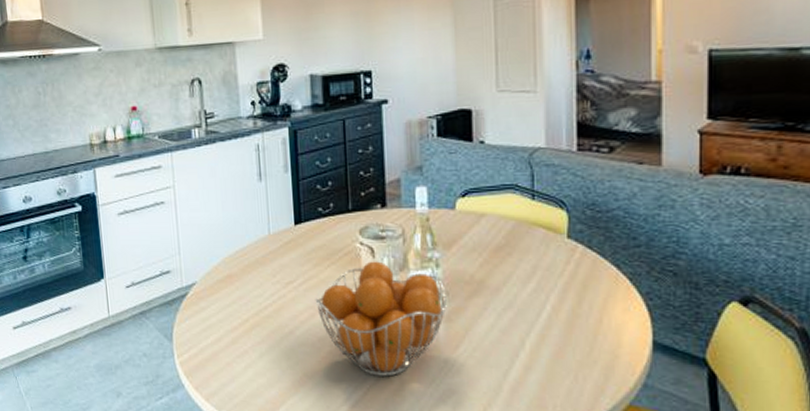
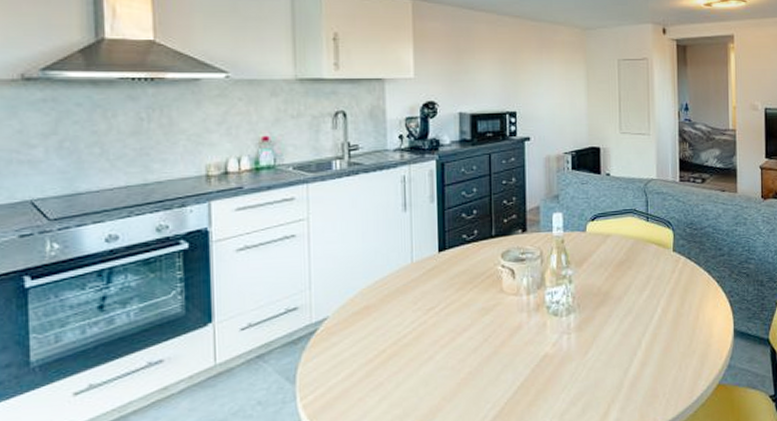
fruit basket: present [315,261,447,377] -> none [456,281,578,390]

